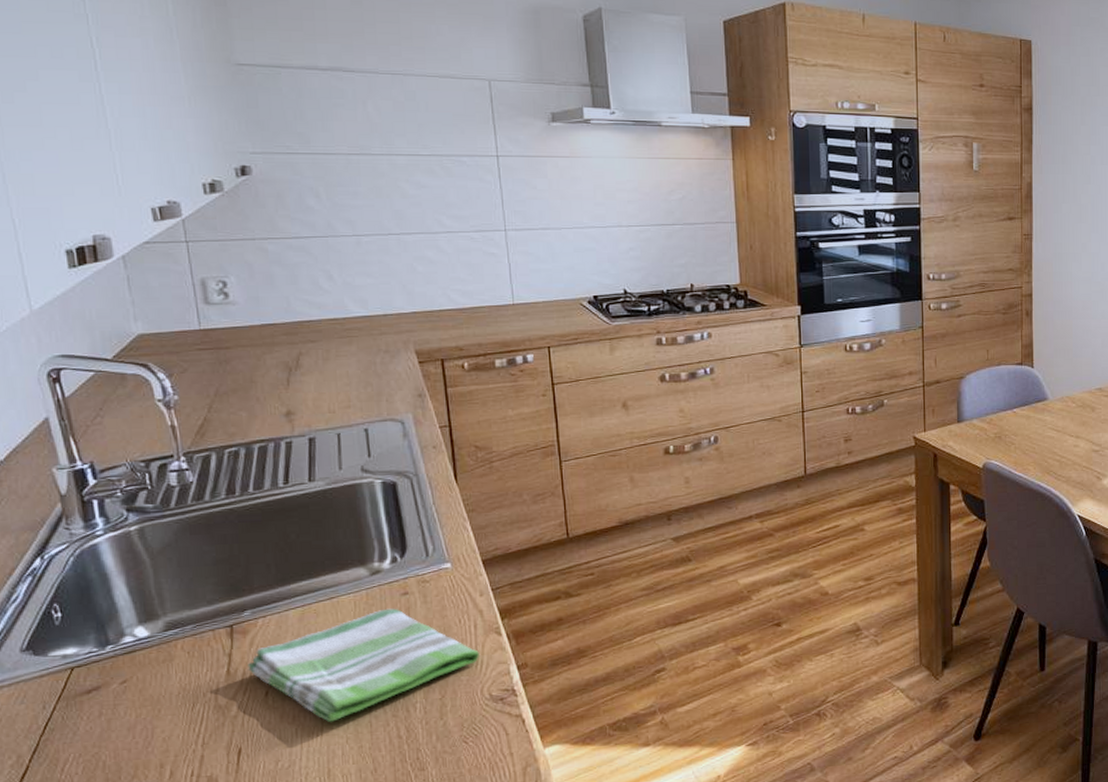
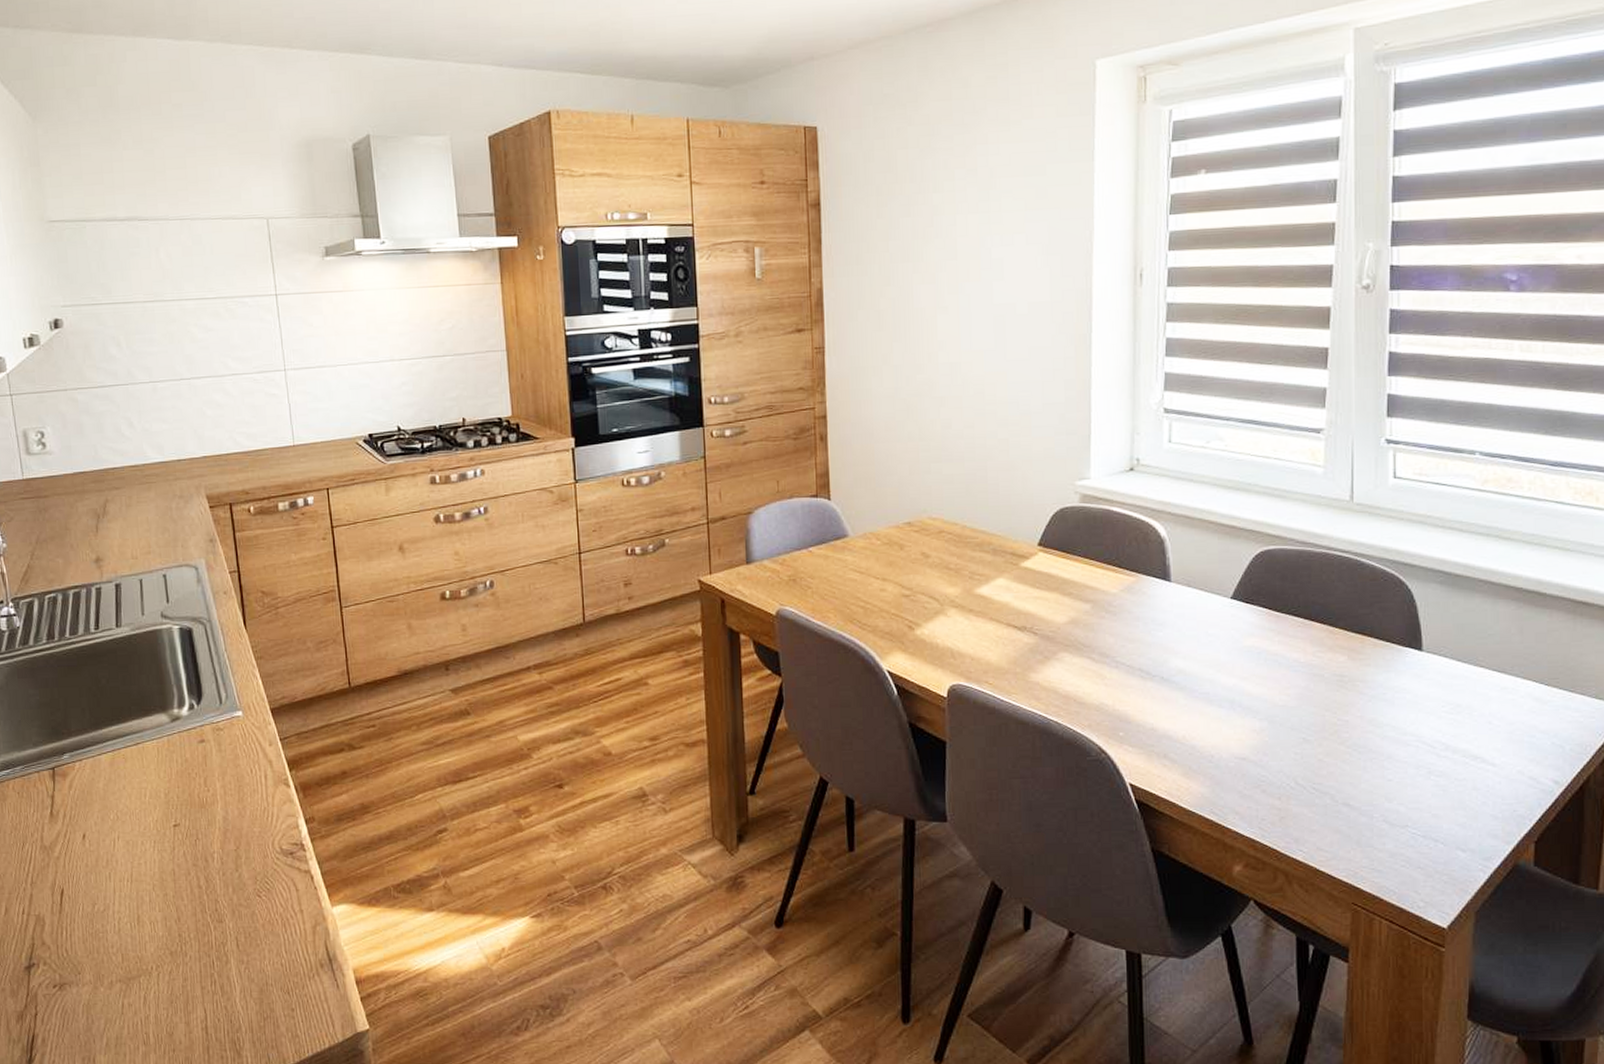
dish towel: present [248,608,479,722] -> none [68,756,270,868]

